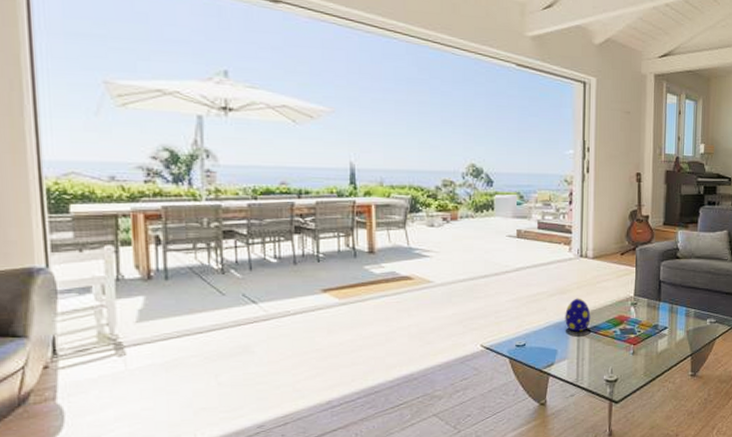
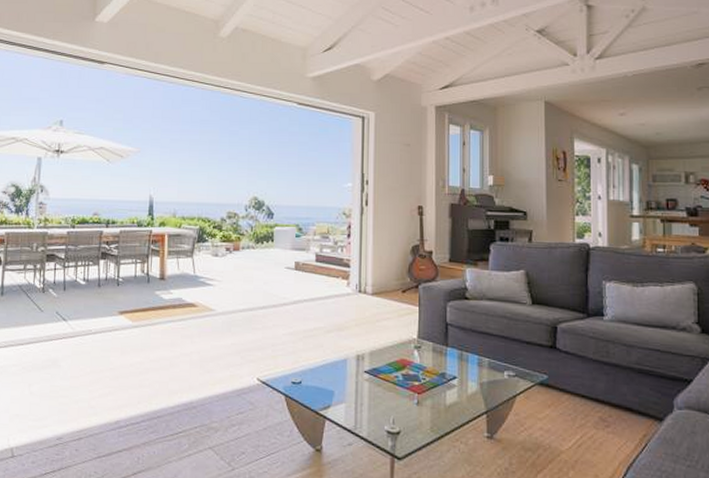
decorative egg: present [565,298,591,332] -> none [342,336,370,374]

